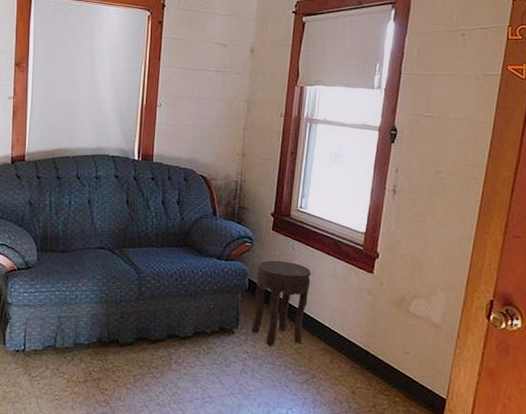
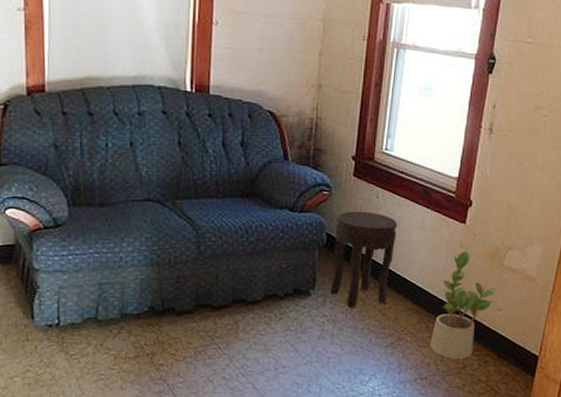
potted plant: none [342,298,404,398] -> present [430,251,497,359]

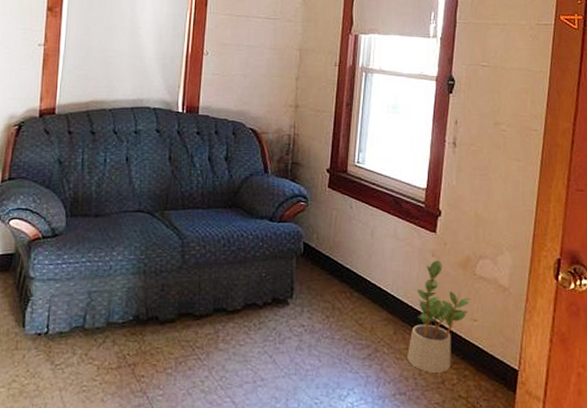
side table: present [330,211,398,308] -> none [308,221,371,317]

